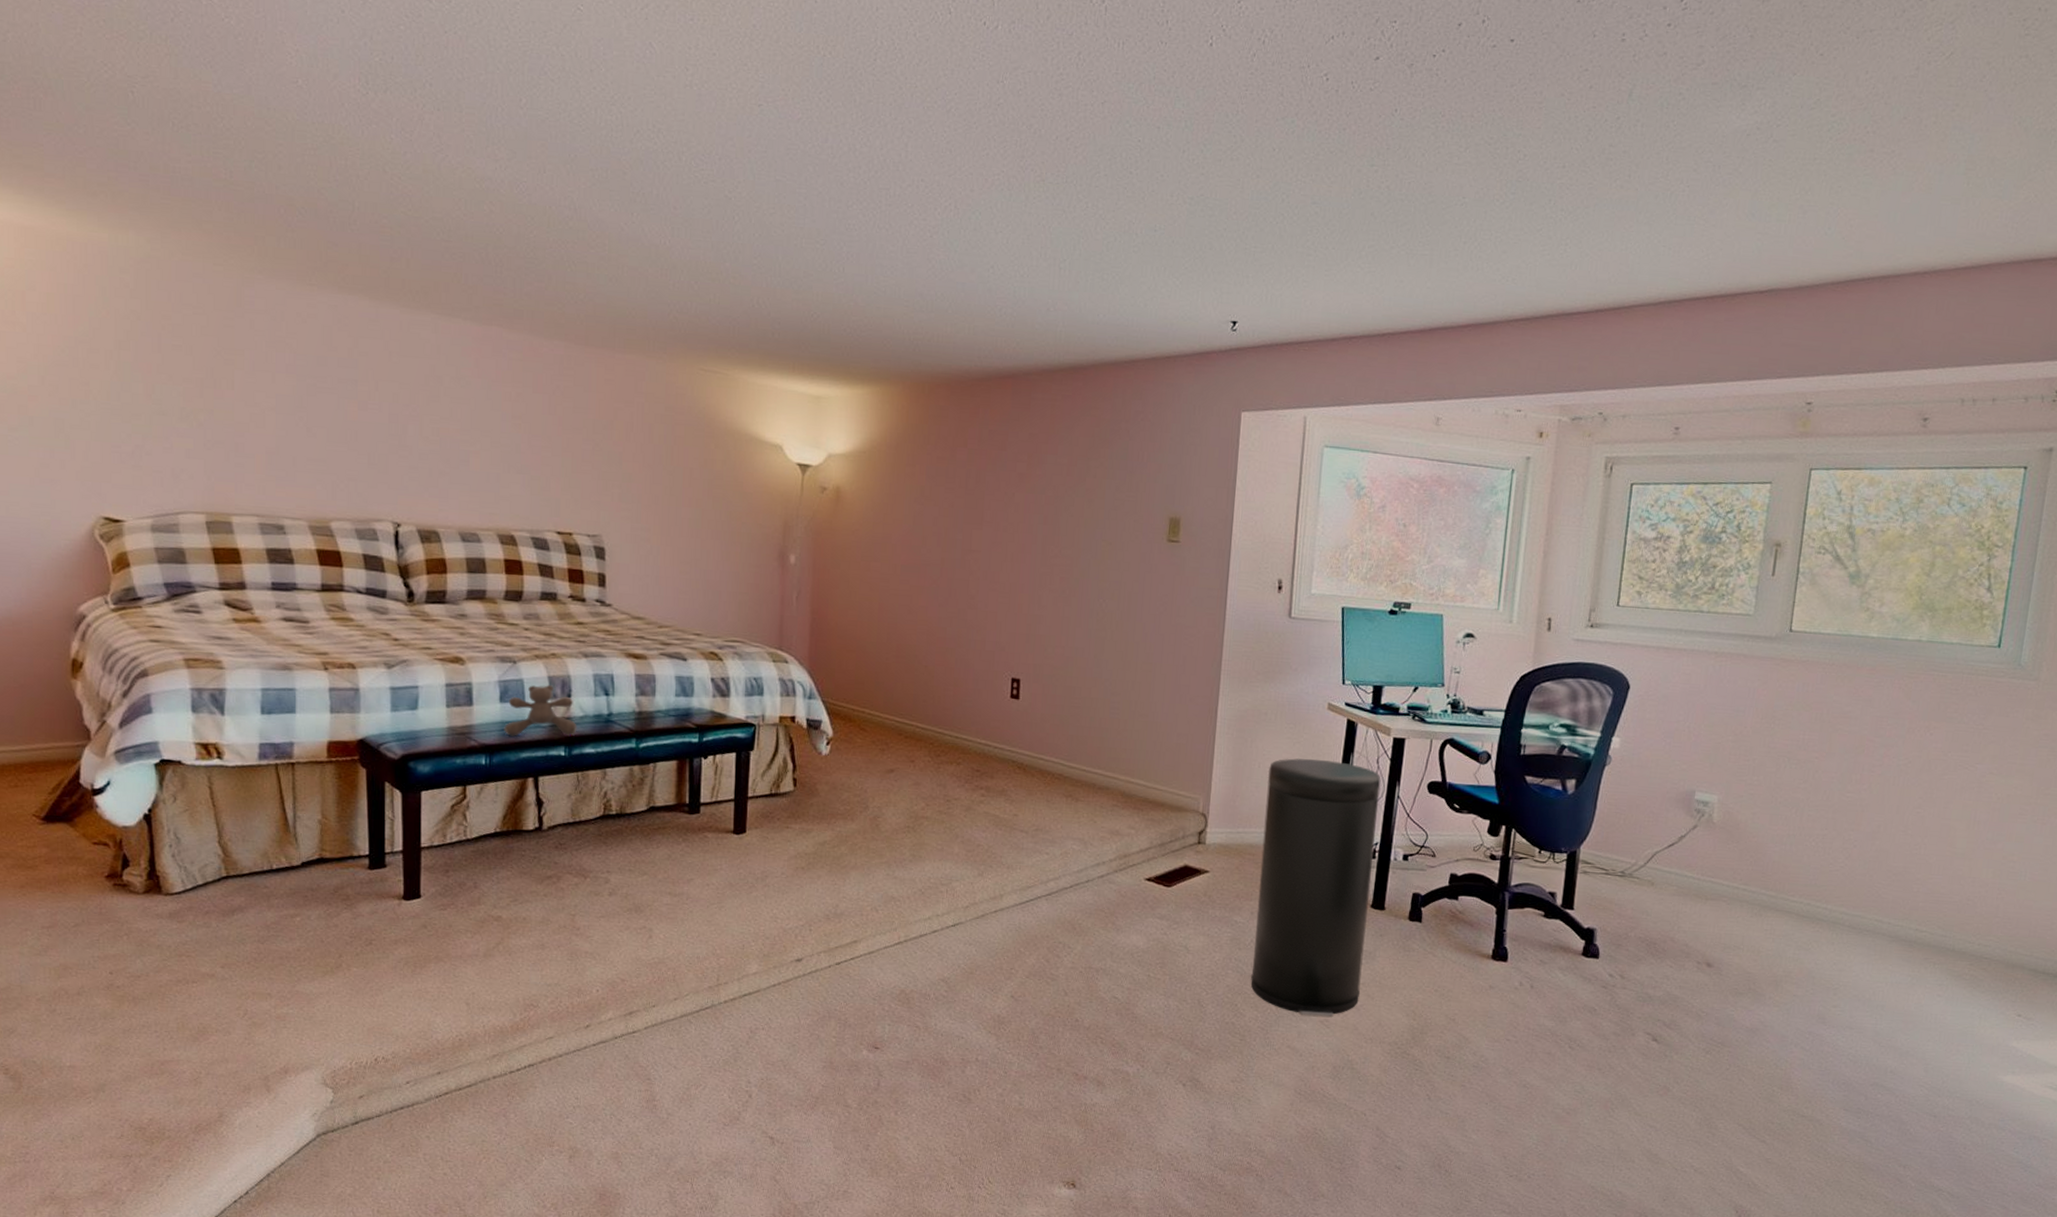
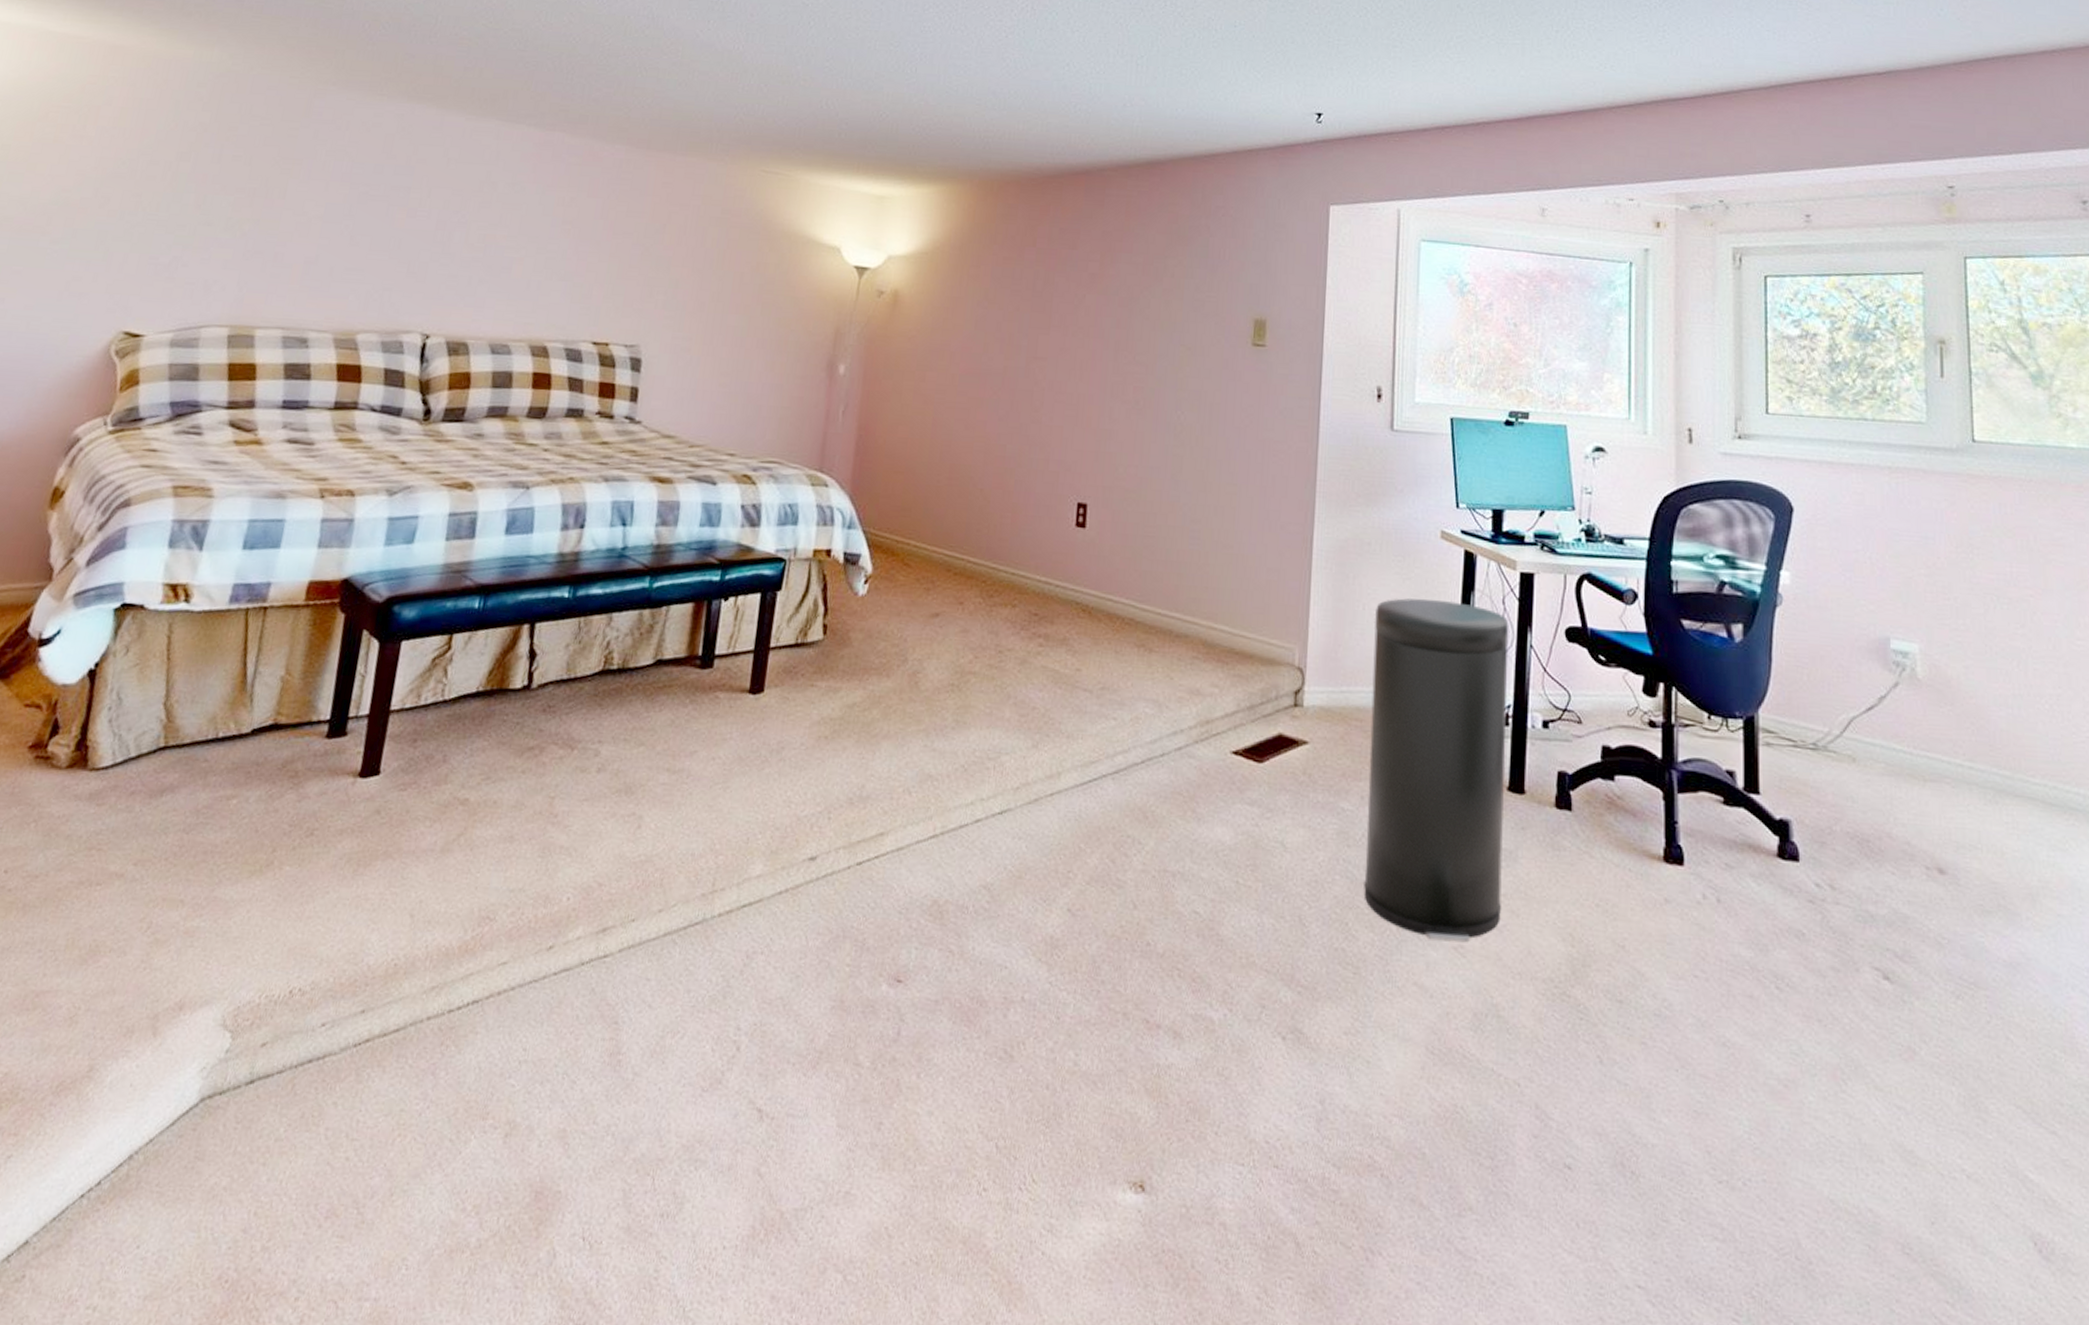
stuffed bear: present [504,685,577,736] -> none [504,514,587,575]

